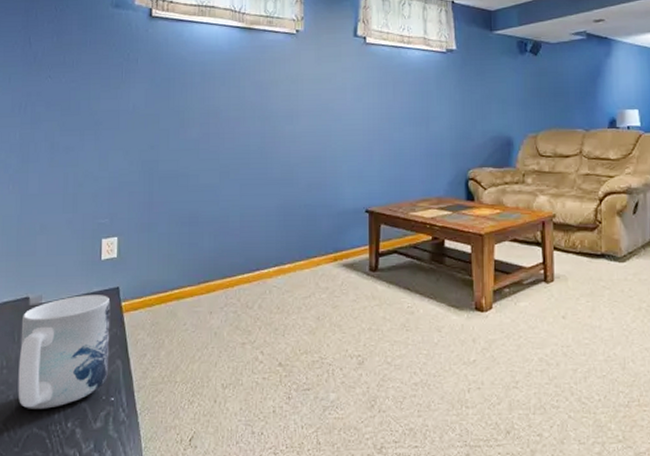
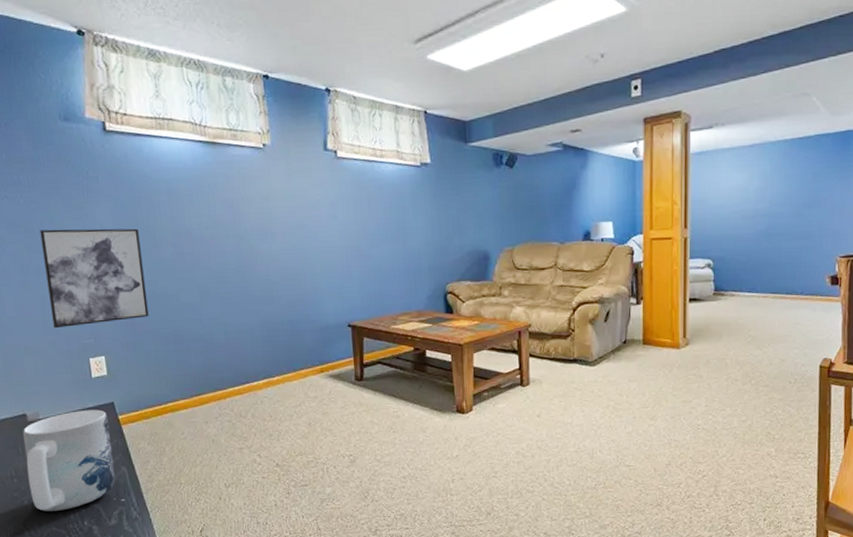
wall art: none [73,108,169,207] -> present [39,228,149,329]

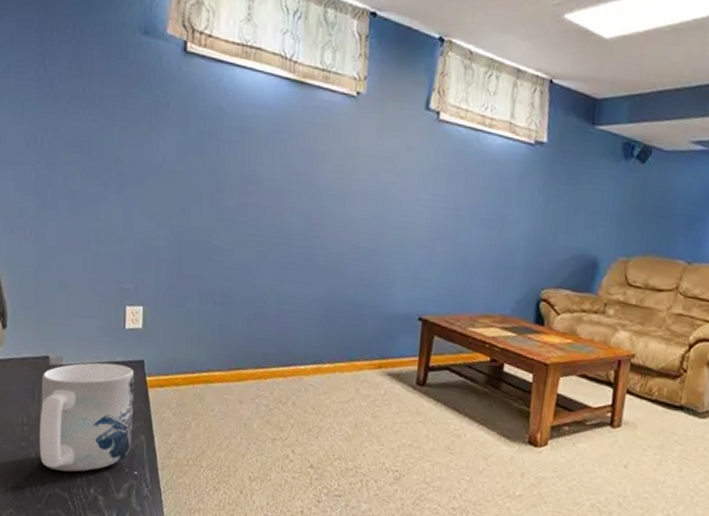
wall art: present [39,228,149,329] -> none [94,153,203,270]

